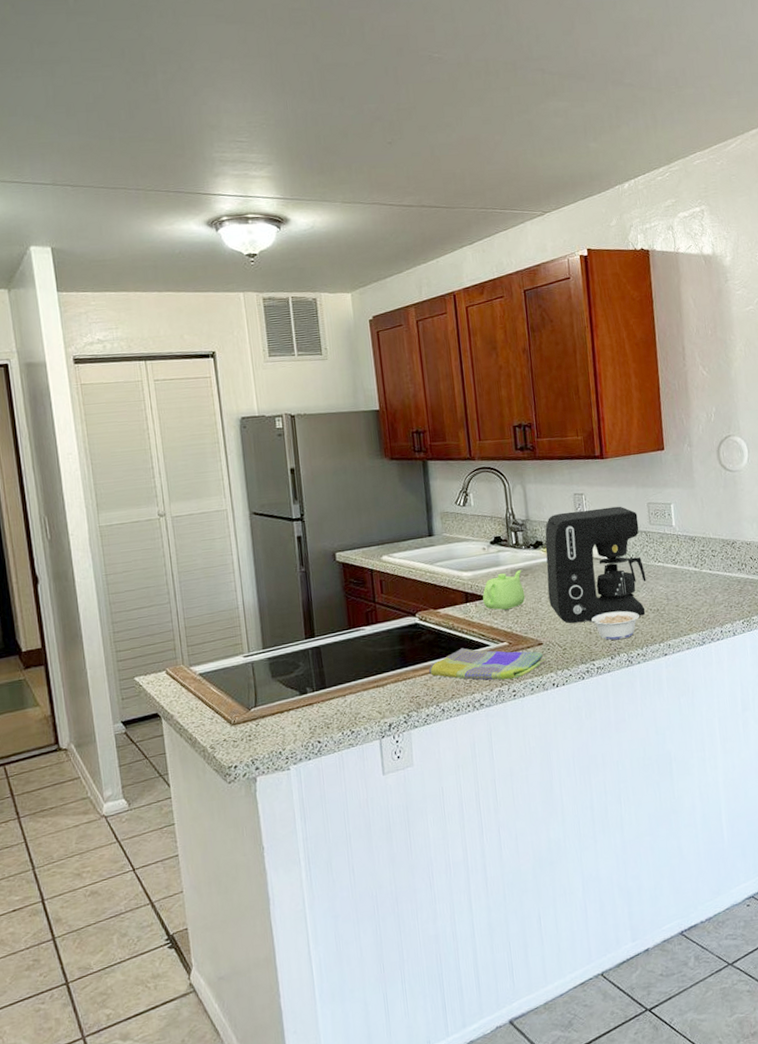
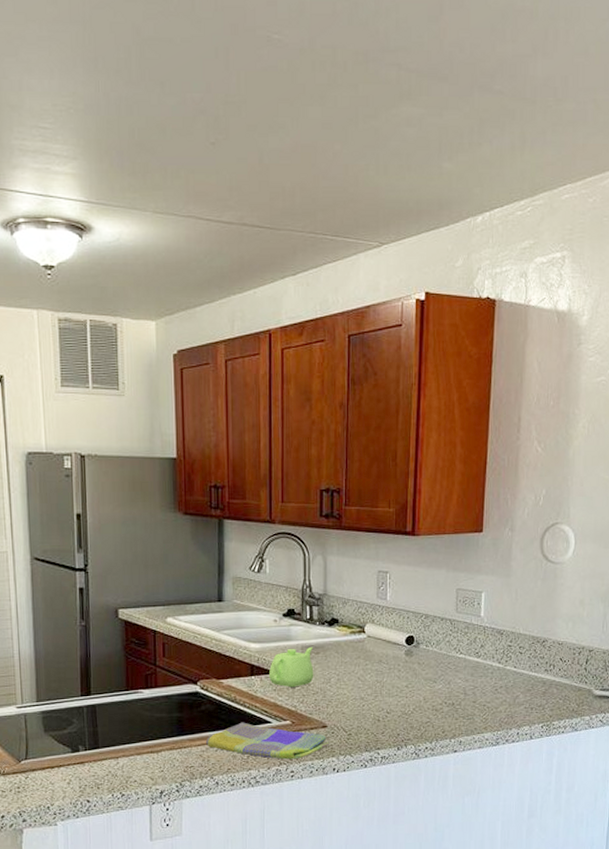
coffee maker: present [545,506,647,624] -> none [339,589,445,709]
legume: present [585,610,639,641] -> none [374,700,433,731]

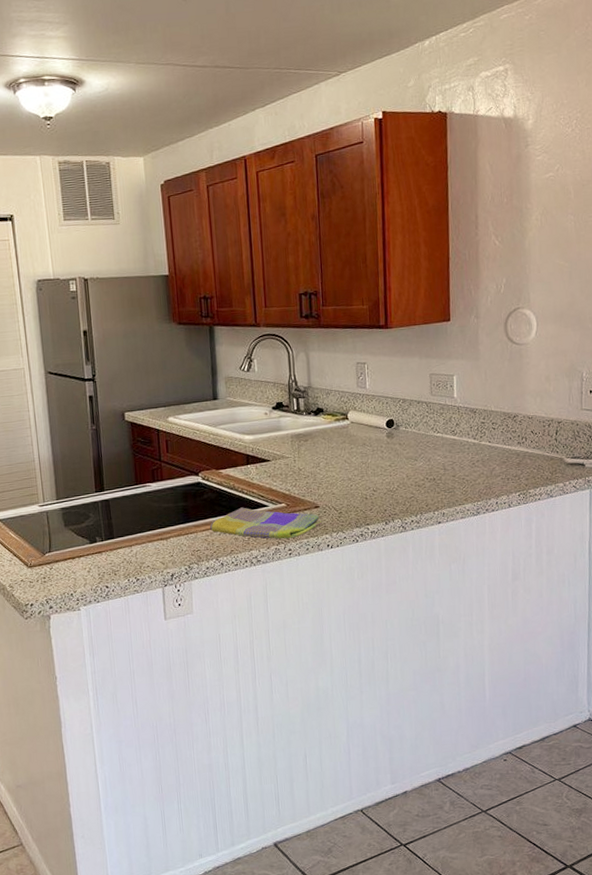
teapot: present [268,646,314,688] -> none [263,435,304,473]

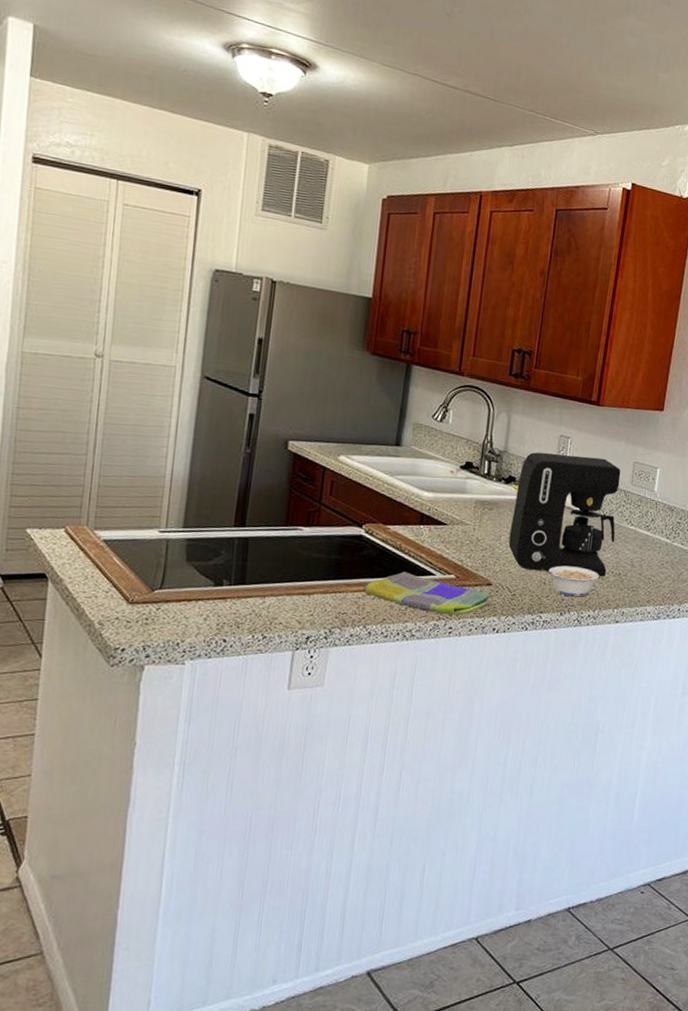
coffee maker: none [326,376,424,489] -> present [508,452,621,577]
legume: none [361,478,415,507] -> present [542,565,599,597]

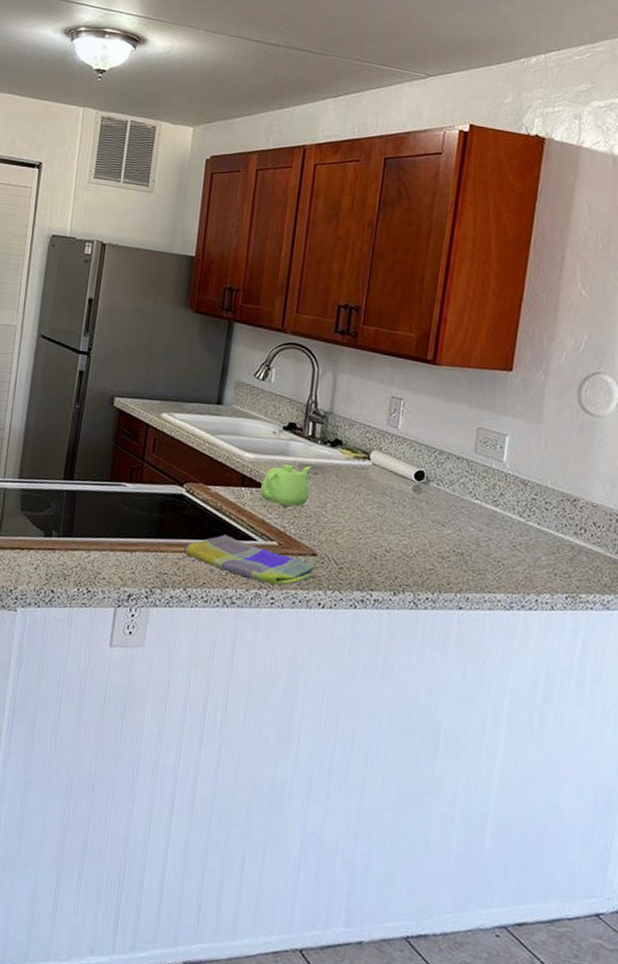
teapot: none [438,501,487,542] -> present [259,464,311,507]
coffee maker: present [508,452,621,577] -> none [335,414,463,556]
legume: present [542,565,599,597] -> none [372,539,438,576]

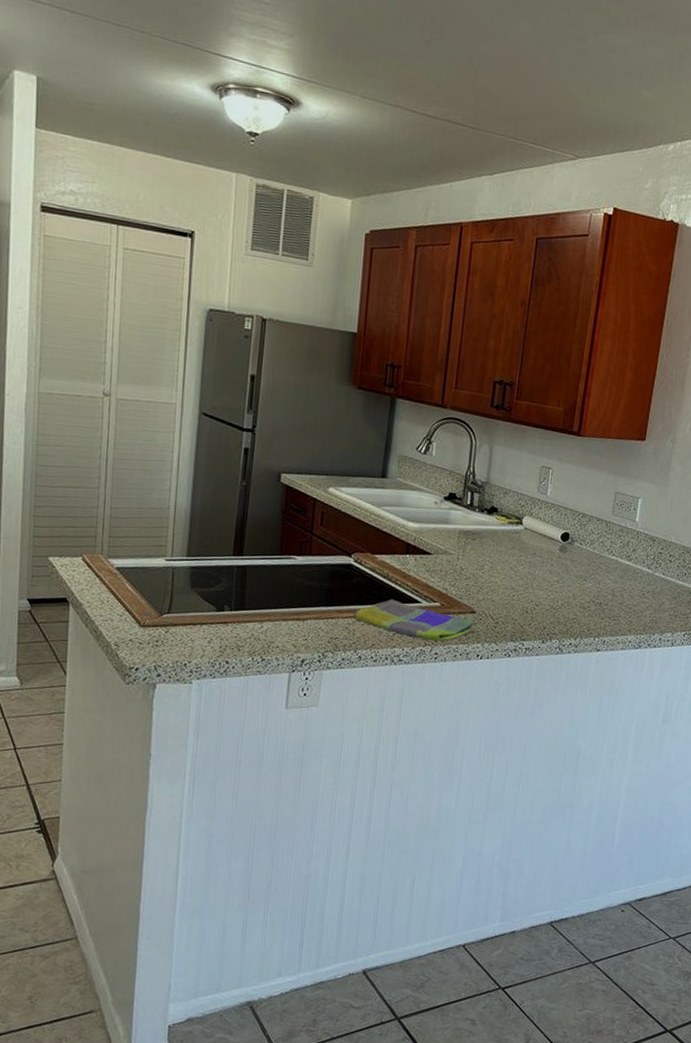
teapot: present [259,464,311,507] -> none [423,532,470,571]

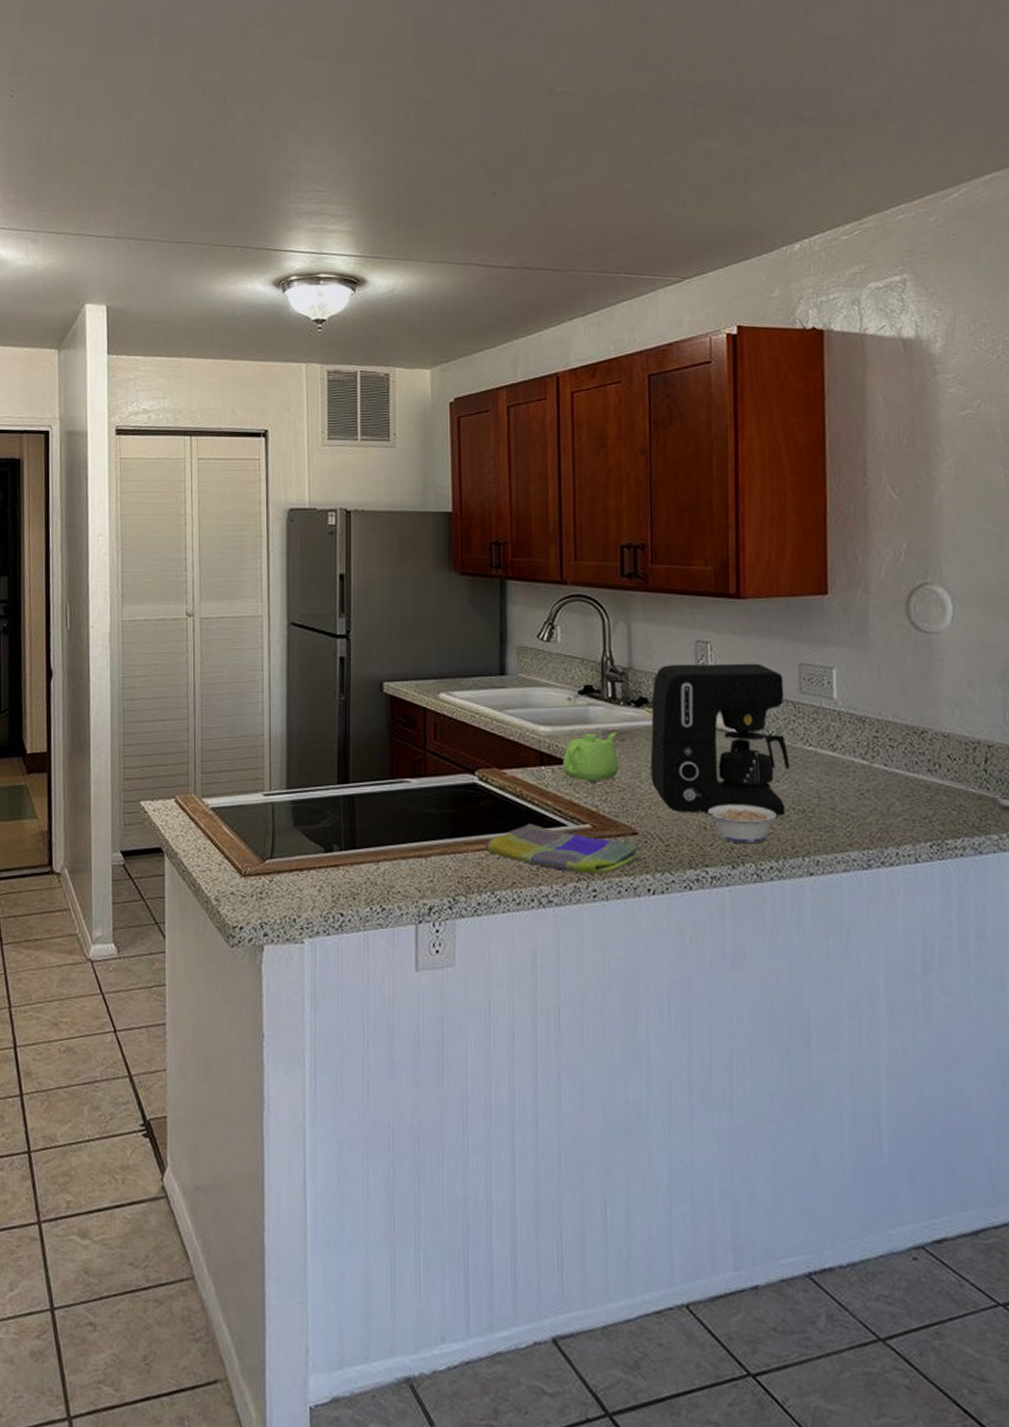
teapot: none [423,532,470,571] -> present [562,731,619,782]
coffee maker: none [491,483,602,606] -> present [650,663,790,816]
legume: none [524,594,581,626] -> present [698,804,776,844]

